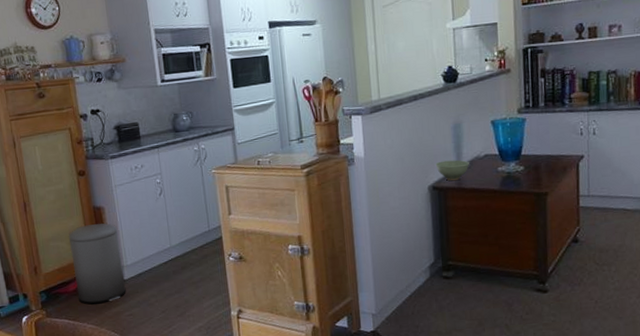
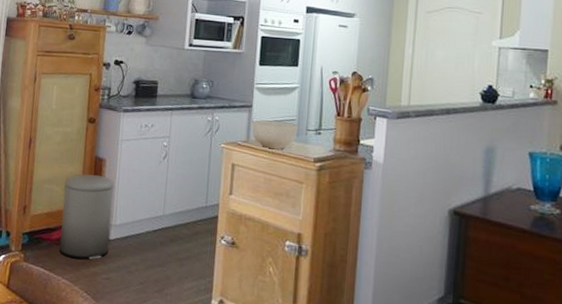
bowl: none [237,137,282,166] -> present [252,119,299,150]
bowl: present [435,159,469,181] -> none [460,184,498,210]

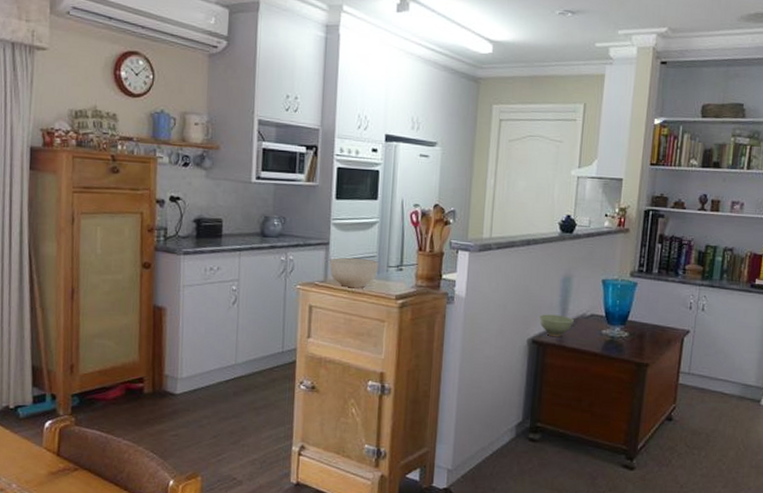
pedal bin: present [59,174,115,260] -> none [117,325,178,418]
bowl: none [460,184,498,210] -> present [538,314,574,338]

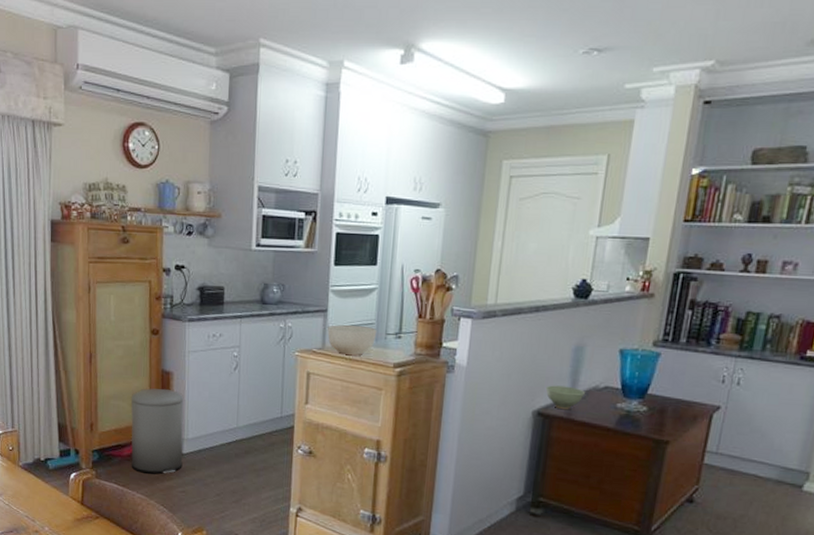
pedal bin: none [117,325,178,418] -> present [131,388,184,475]

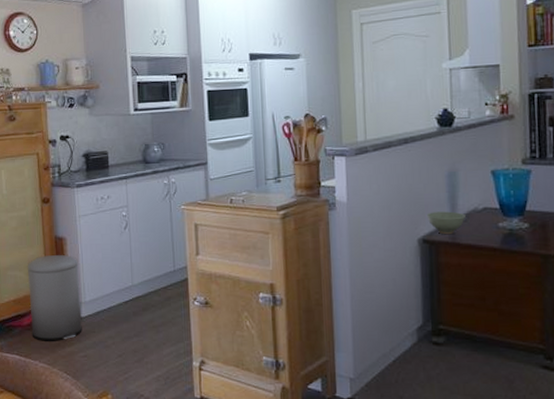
bowl: present [327,325,377,356] -> none [209,174,257,204]

